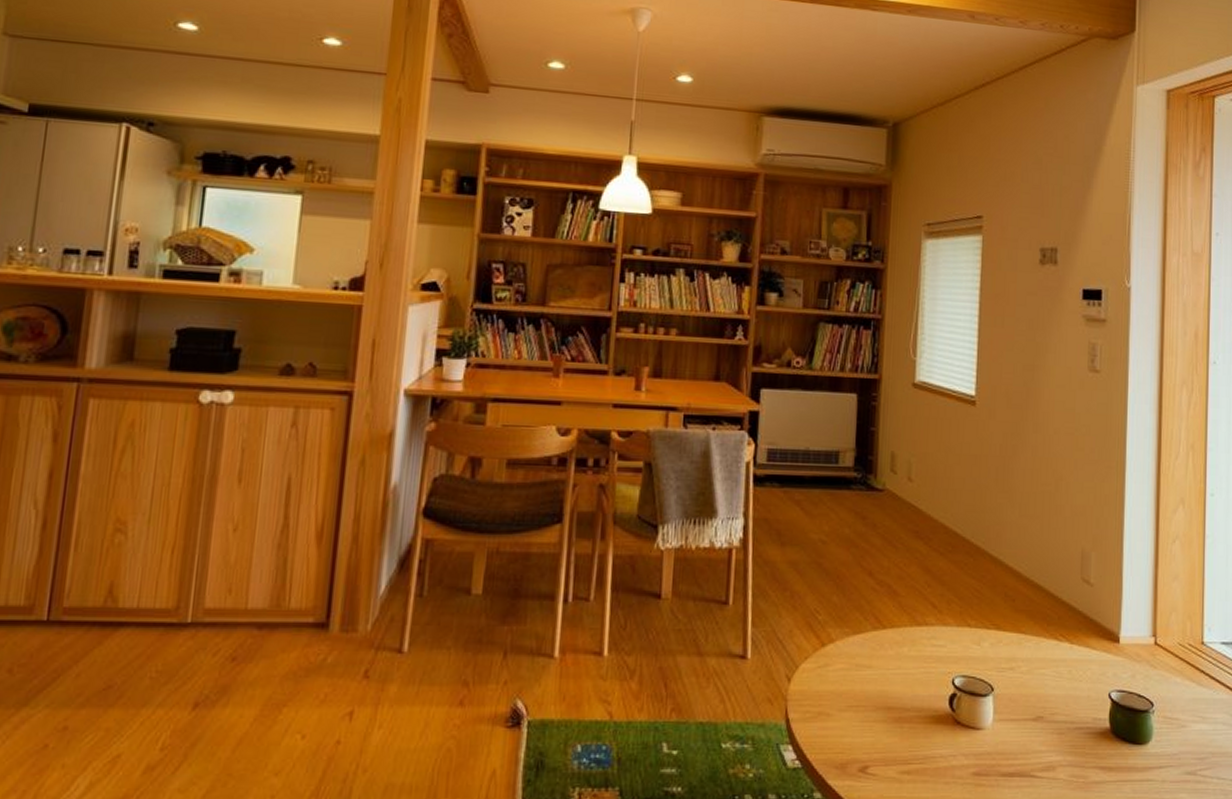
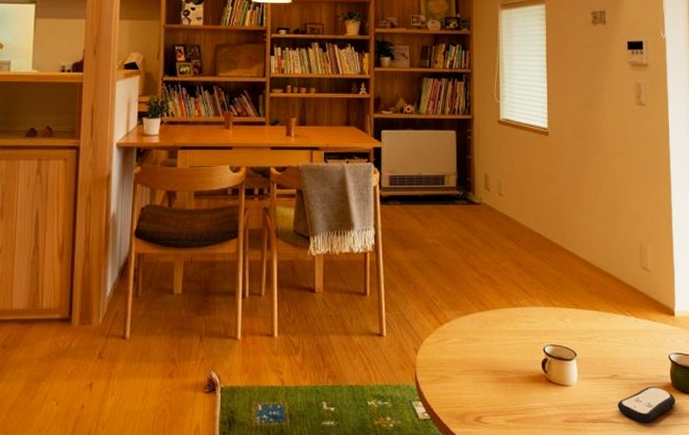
remote control: none [1041,731,1114,778] -> present [617,386,676,423]

